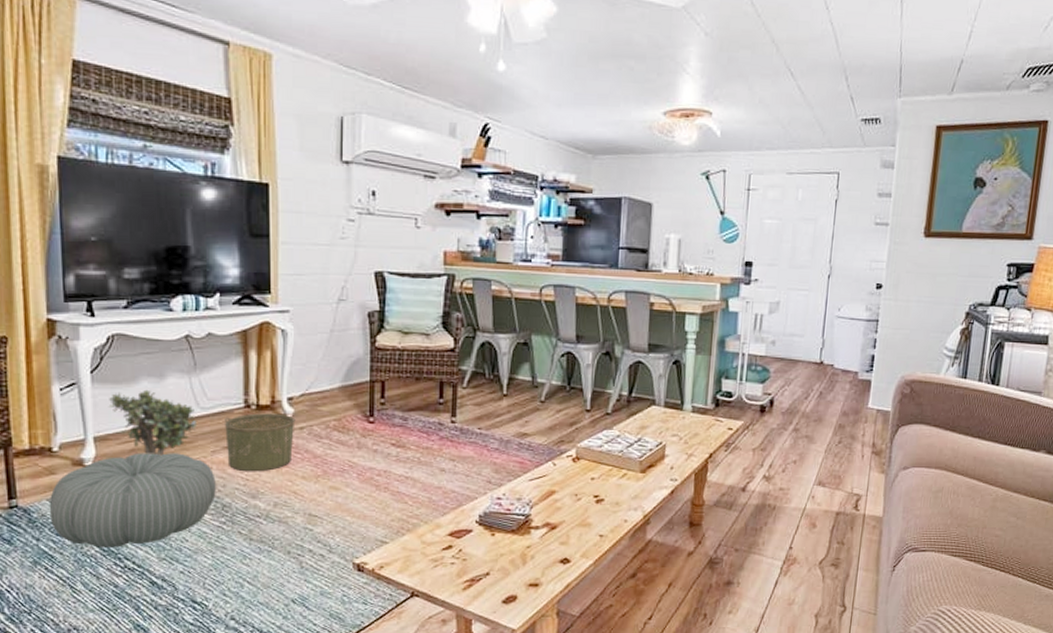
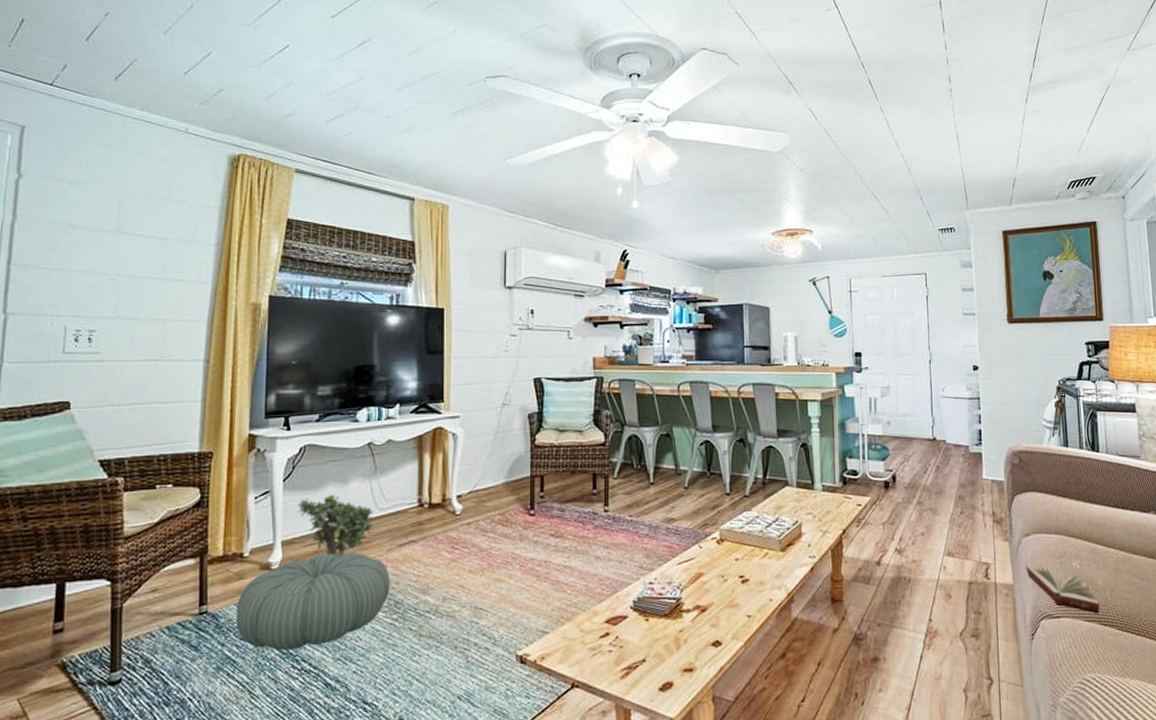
basket: present [225,413,296,472] -> none [400,511,464,568]
book: none [898,494,1000,550] -> present [1025,560,1125,614]

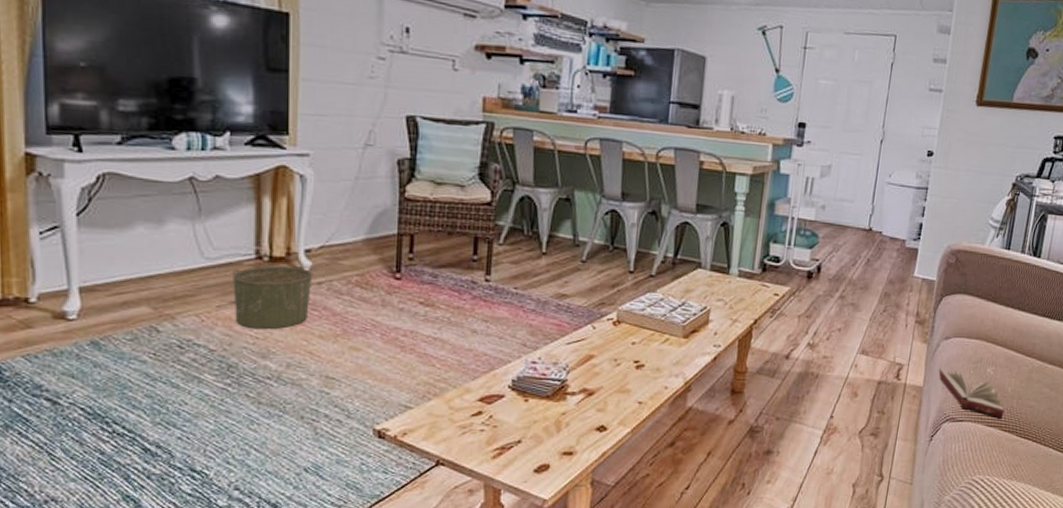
pouf: present [235,553,390,650] -> none [24,306,221,411]
potted plant: present [296,494,374,556] -> none [96,236,200,310]
basket: none [400,511,464,568] -> present [233,265,313,330]

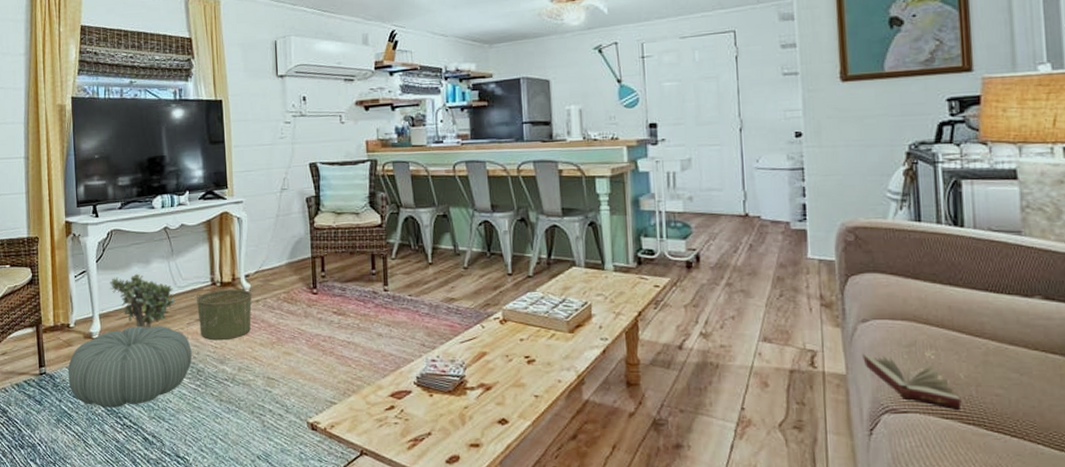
pouf: none [24,306,221,411] -> present [68,326,192,408]
potted plant: none [96,236,200,310] -> present [109,273,175,328]

